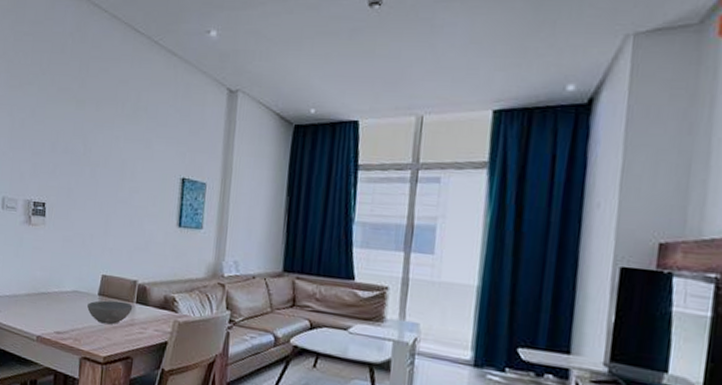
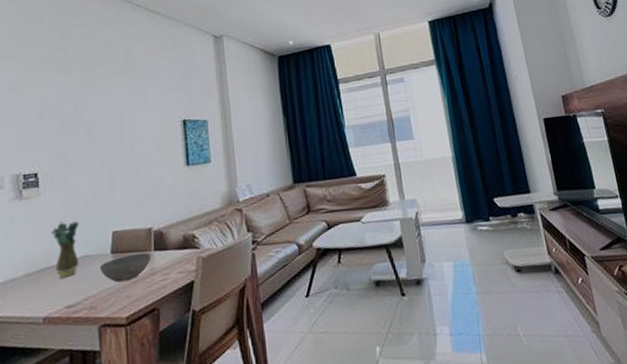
vase: none [50,252,74,306] -> present [51,220,79,278]

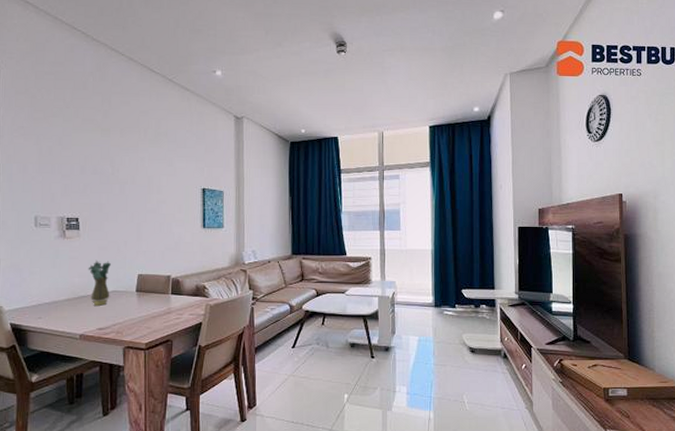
bowl: present [100,252,151,283] -> none [127,294,169,315]

